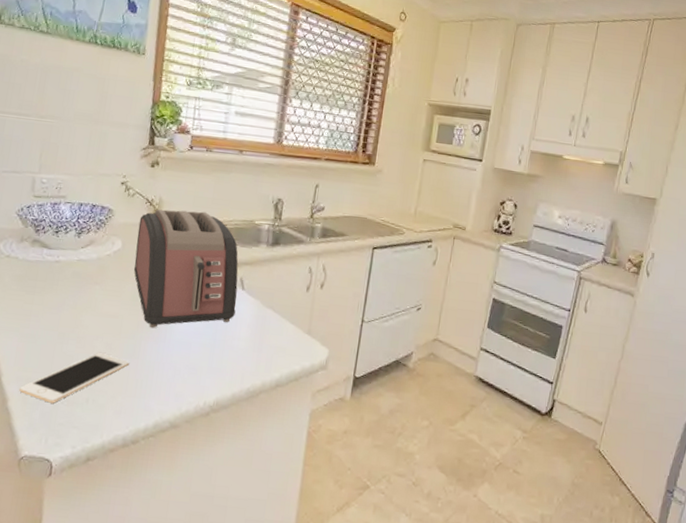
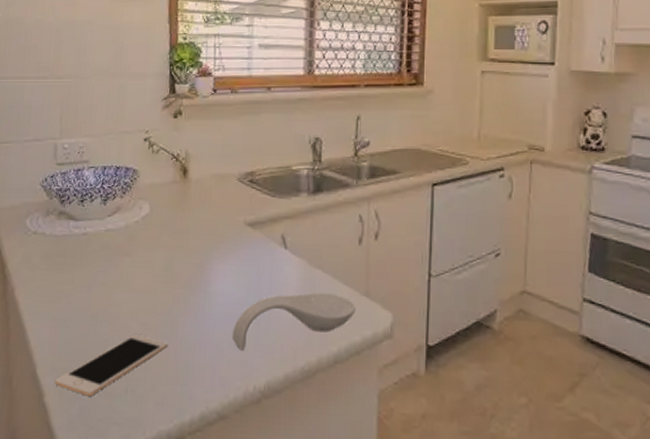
toaster: present [133,209,239,329] -> none [164,162,280,302]
spoon rest: none [188,328,299,372] -> present [232,293,356,350]

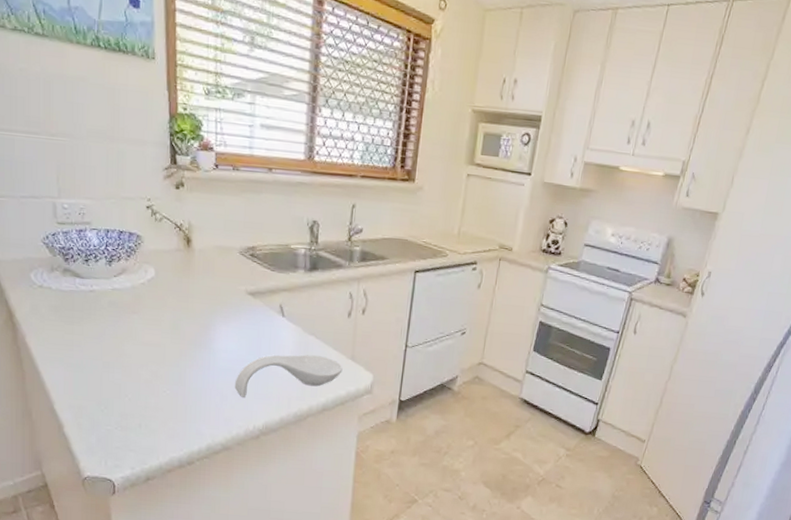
cell phone: present [55,333,167,396] -> none [73,380,176,429]

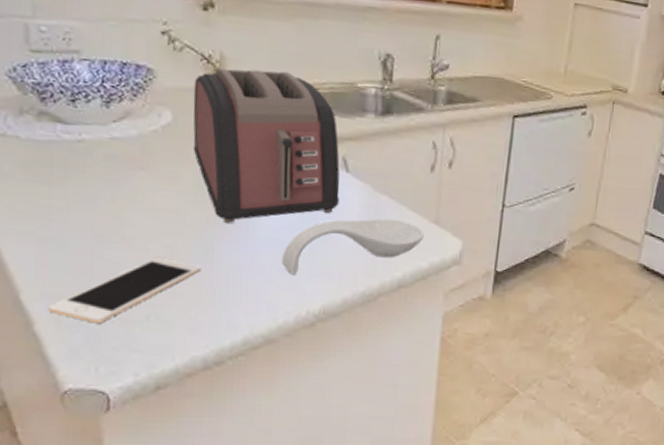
cell phone: none [73,380,176,429] -> present [48,256,200,324]
toaster: none [169,234,278,357] -> present [192,68,340,224]

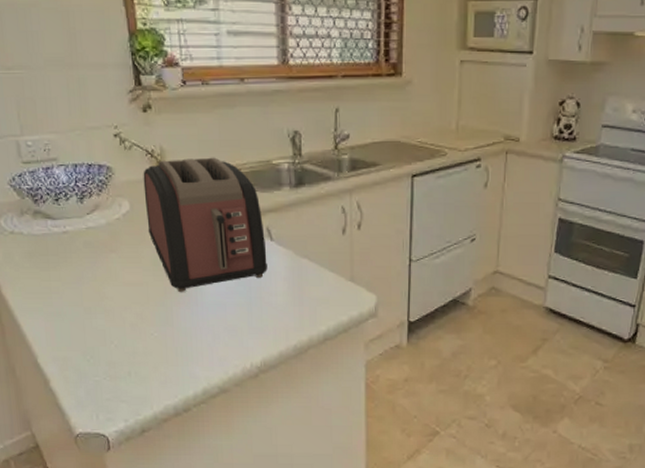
cell phone: present [48,256,200,324] -> none [58,323,164,380]
spoon rest: present [281,219,424,275] -> none [226,280,342,333]

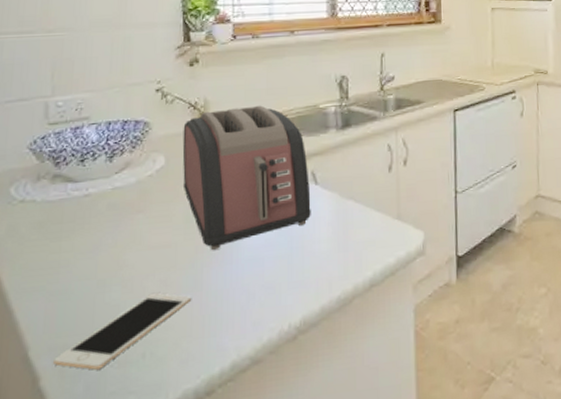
cell phone: none [58,323,164,380] -> present [53,292,191,370]

